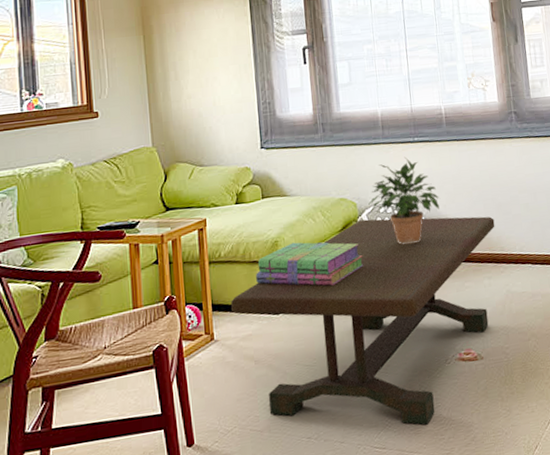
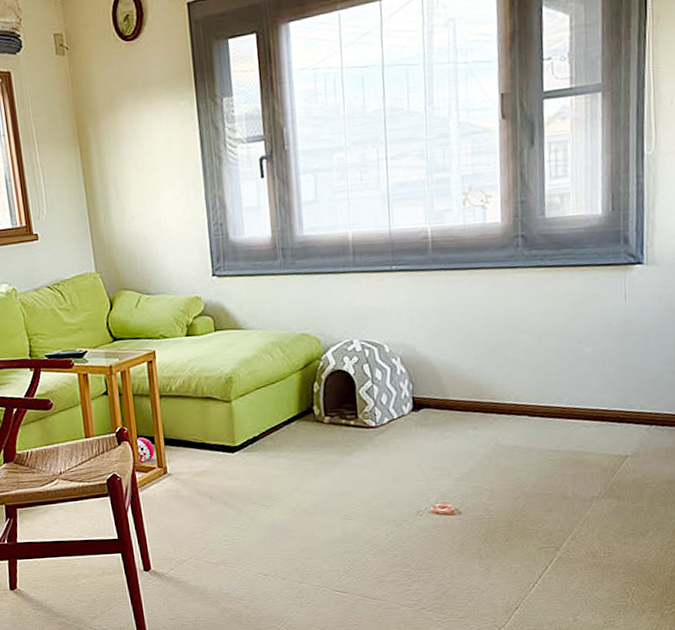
coffee table: present [231,216,495,425] -> none [184,357,486,574]
stack of books: present [256,242,364,286] -> none [209,379,328,427]
potted plant: present [368,156,439,245] -> none [334,288,419,388]

